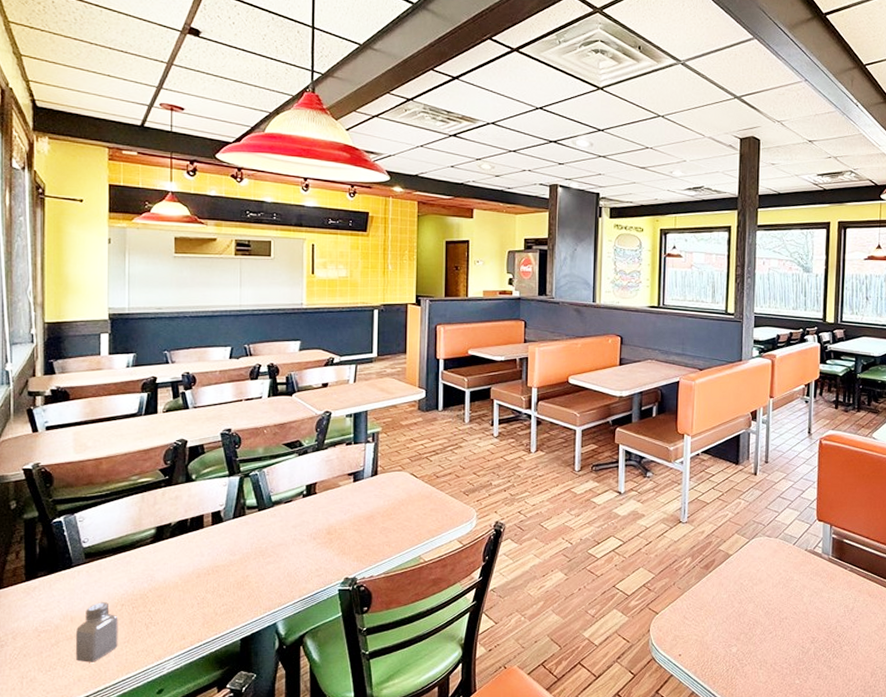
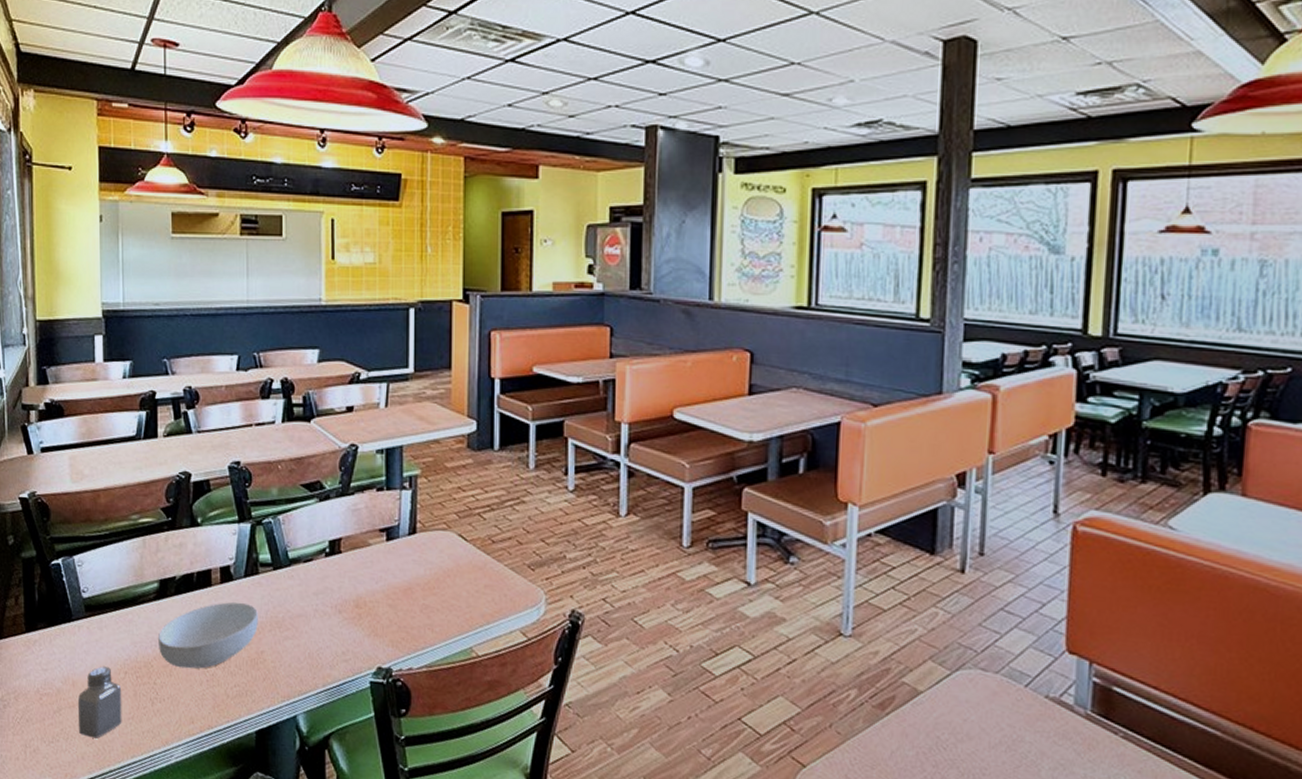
cereal bowl: none [154,538,244,596] -> present [158,601,258,669]

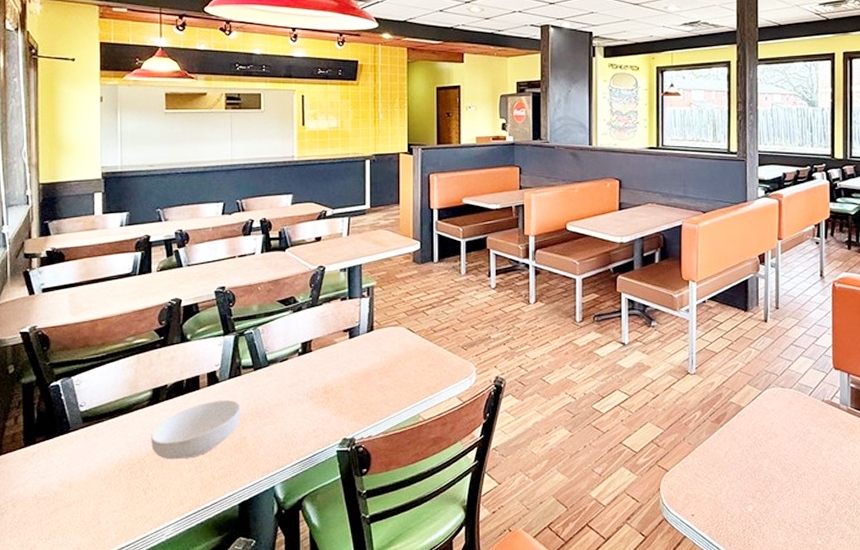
saltshaker: present [77,666,122,739] -> none [74,467,117,530]

